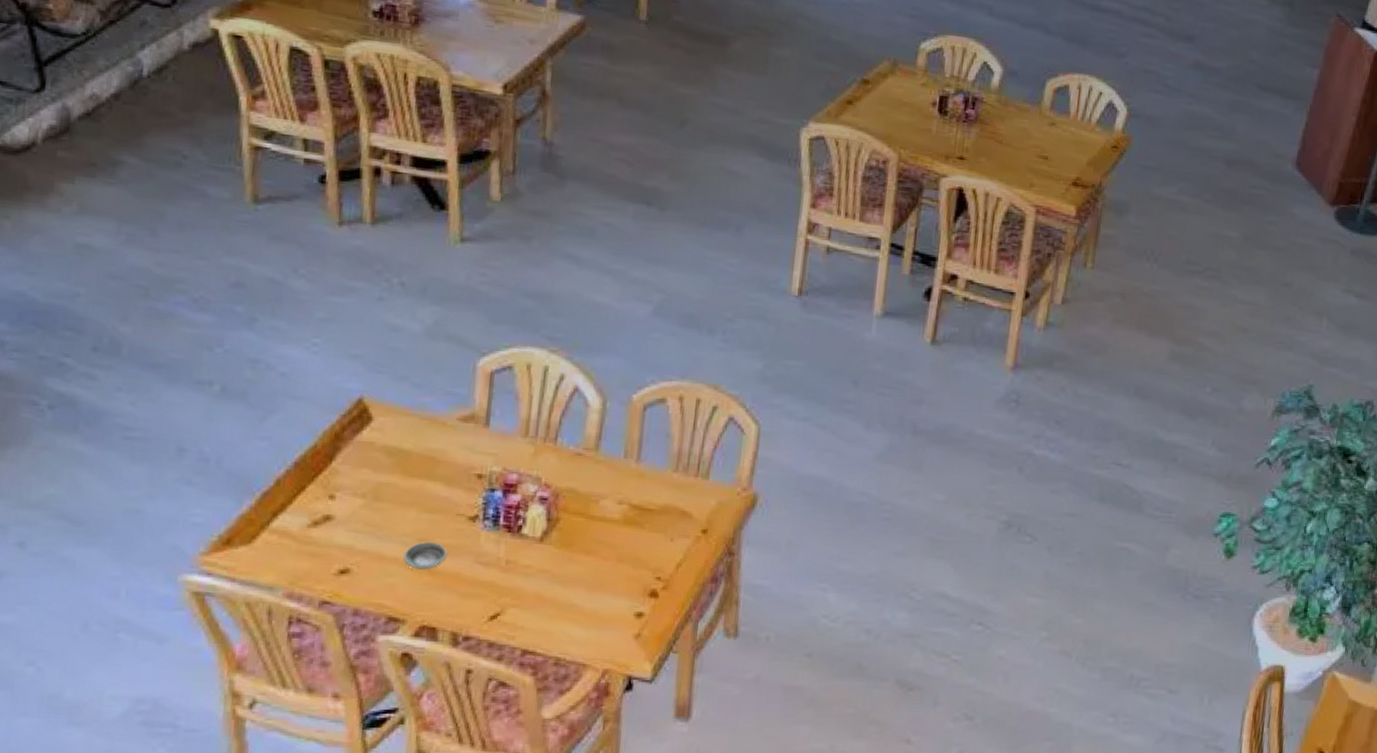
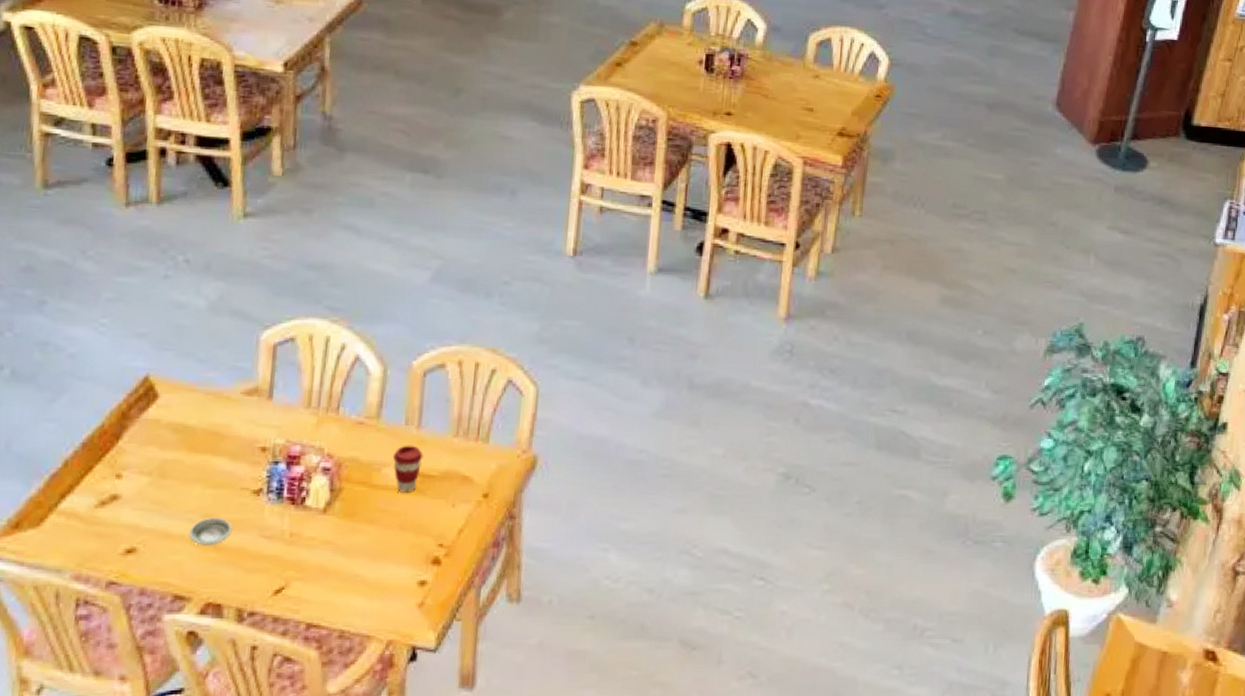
coffee cup: none [611,478,642,525] -> present [392,445,424,493]

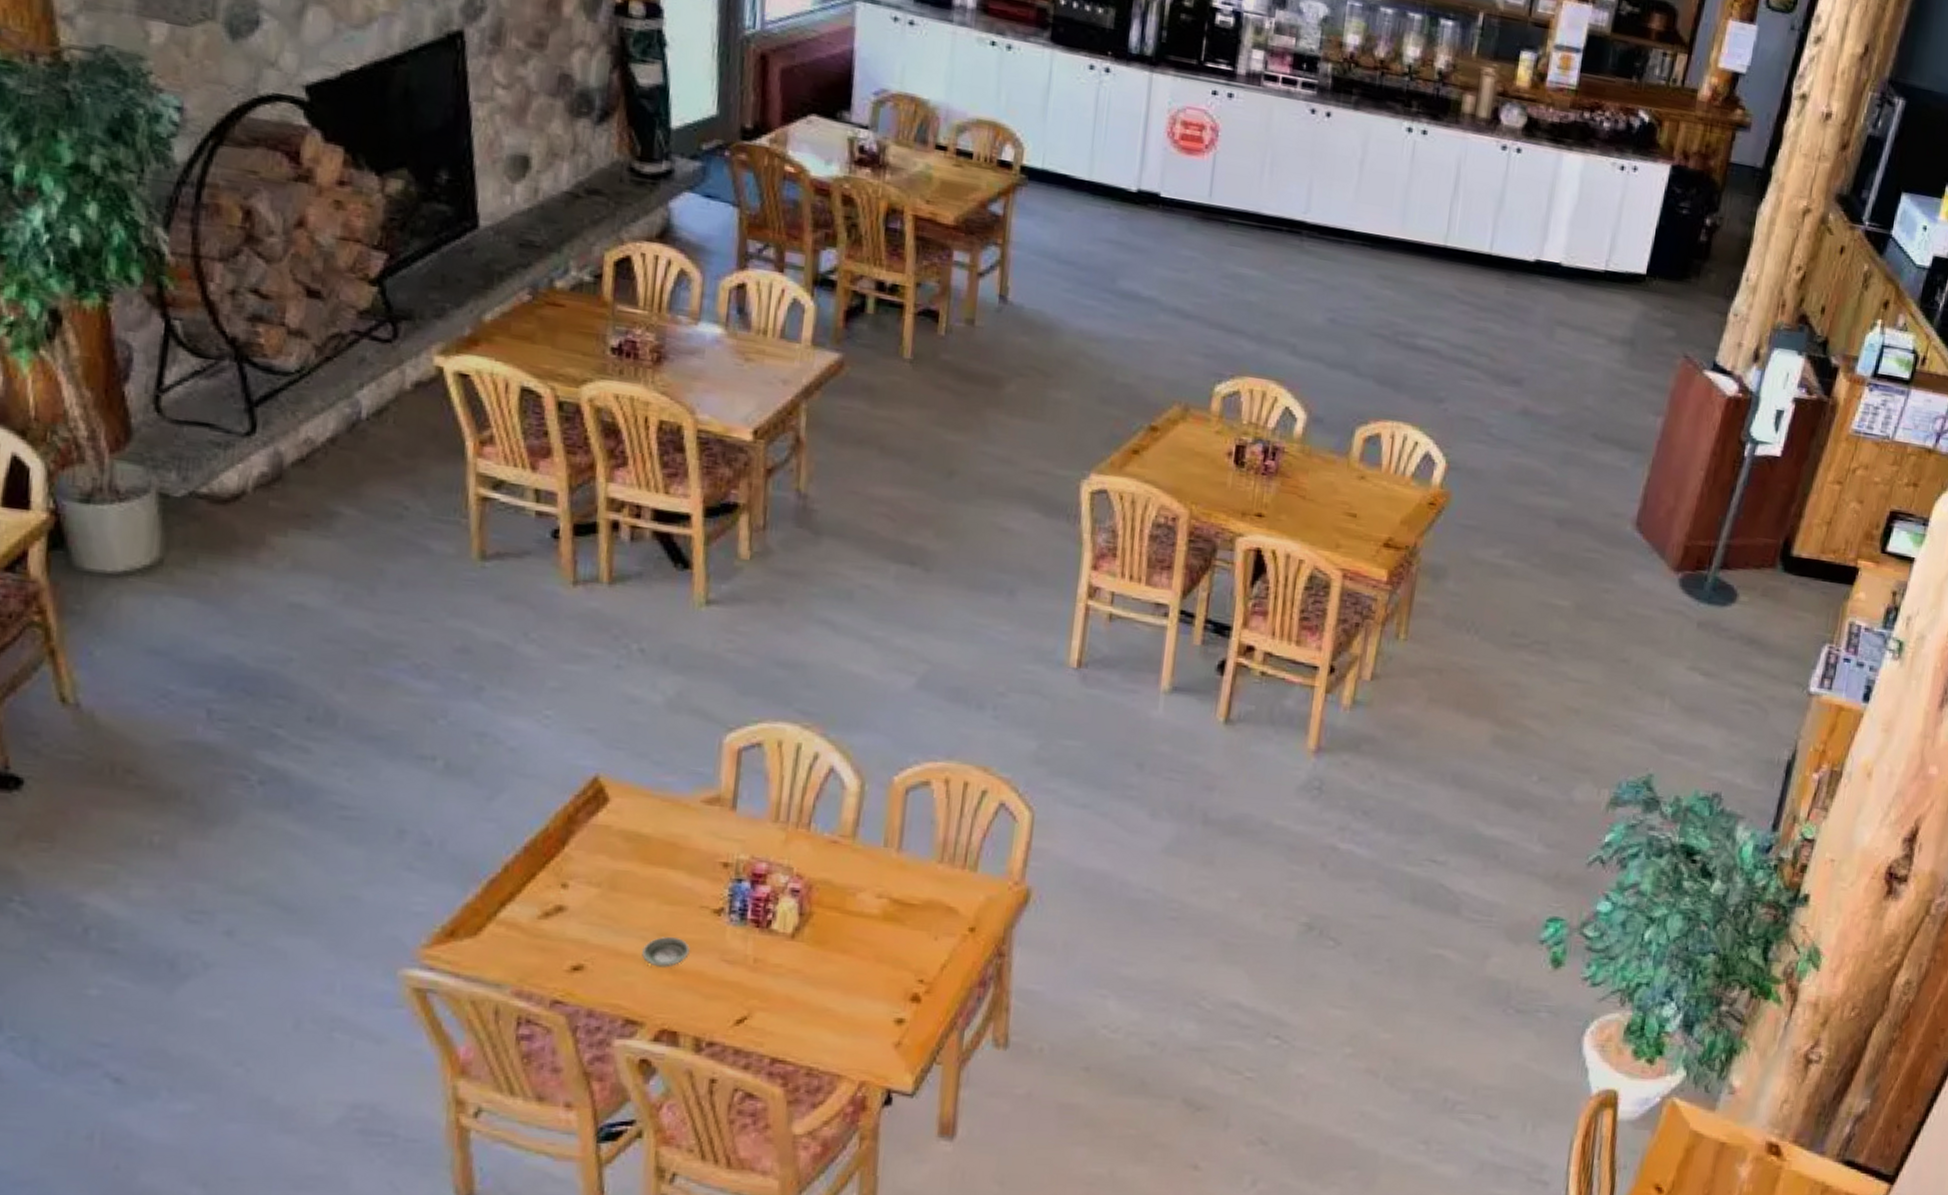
coffee cup: present [392,445,424,493] -> none [869,869,904,922]

